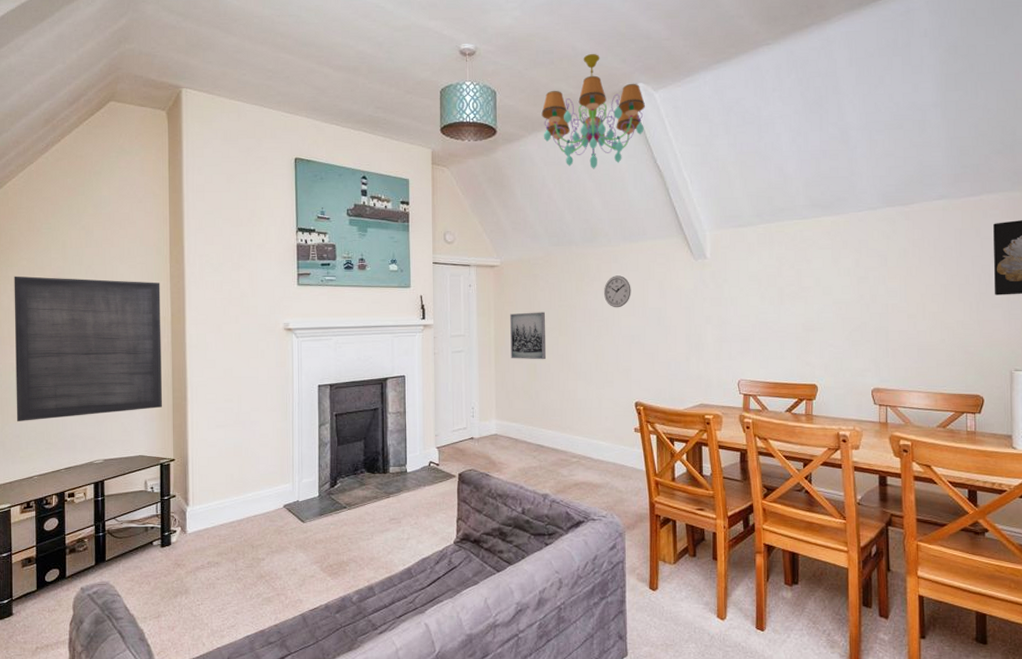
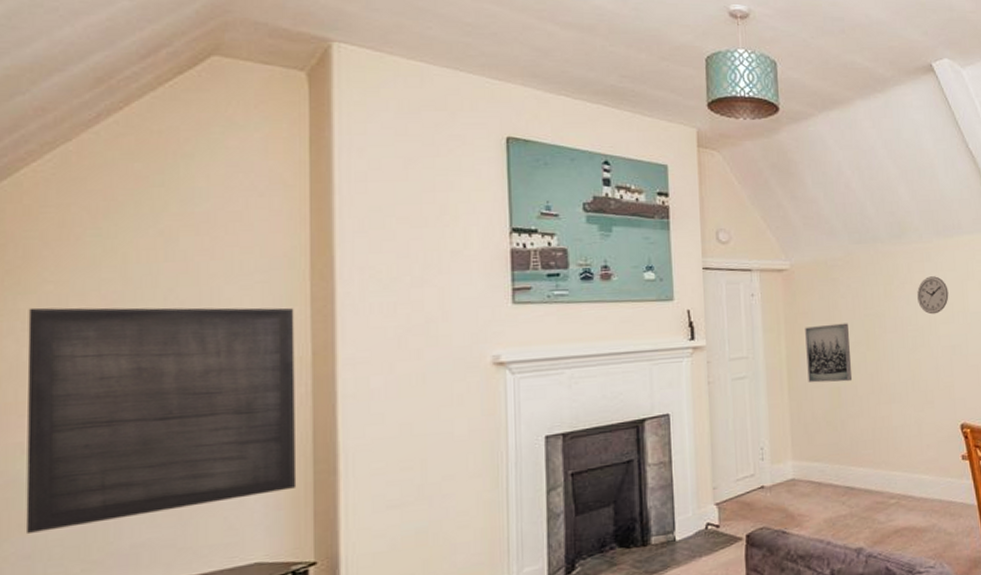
chandelier: present [541,54,645,169] -> none [833,24,953,154]

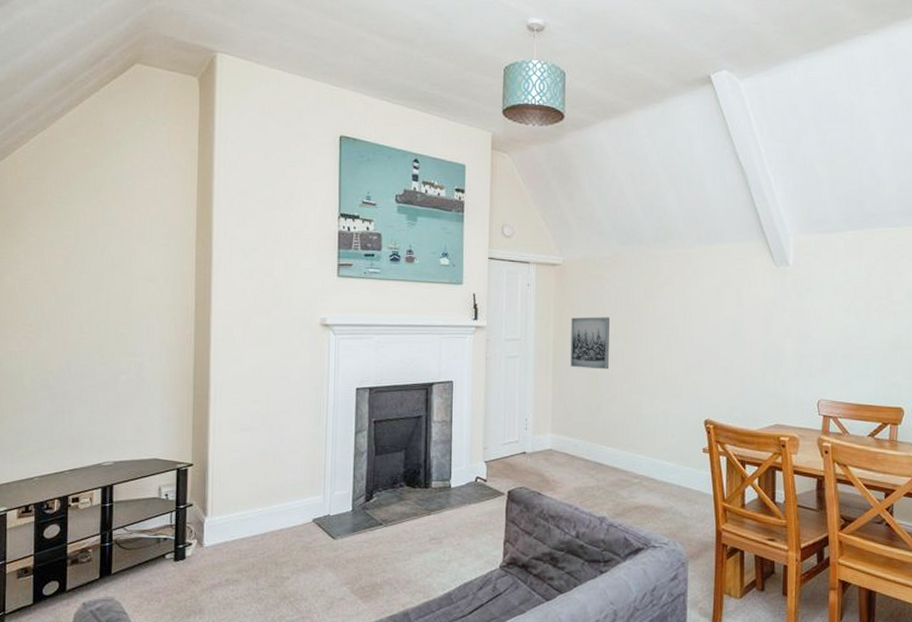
wall panel: present [25,307,297,535] -> none [17,253,184,417]
wall clock: present [917,276,949,315] -> none [675,280,705,316]

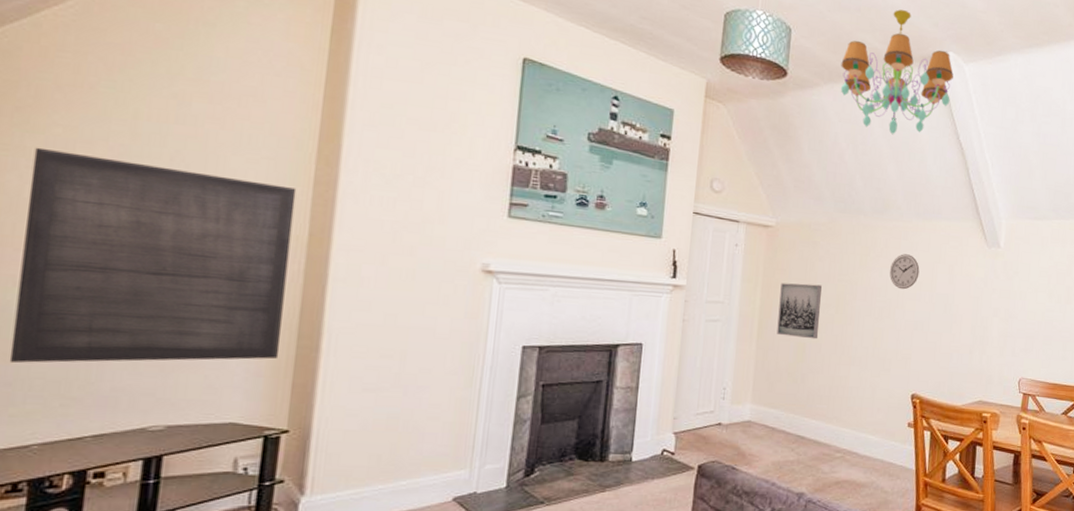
wall panel: none [17,253,184,417] -> present [9,147,297,364]
chandelier: none [614,36,728,163] -> present [840,9,954,135]
wall clock: none [675,280,705,316] -> present [890,254,920,290]

